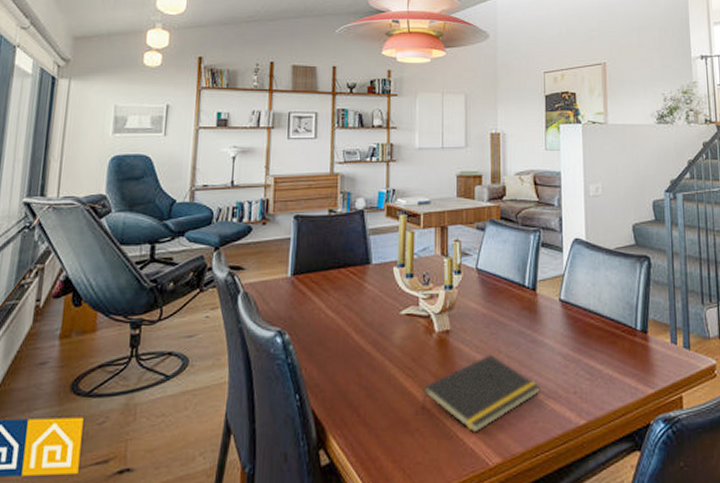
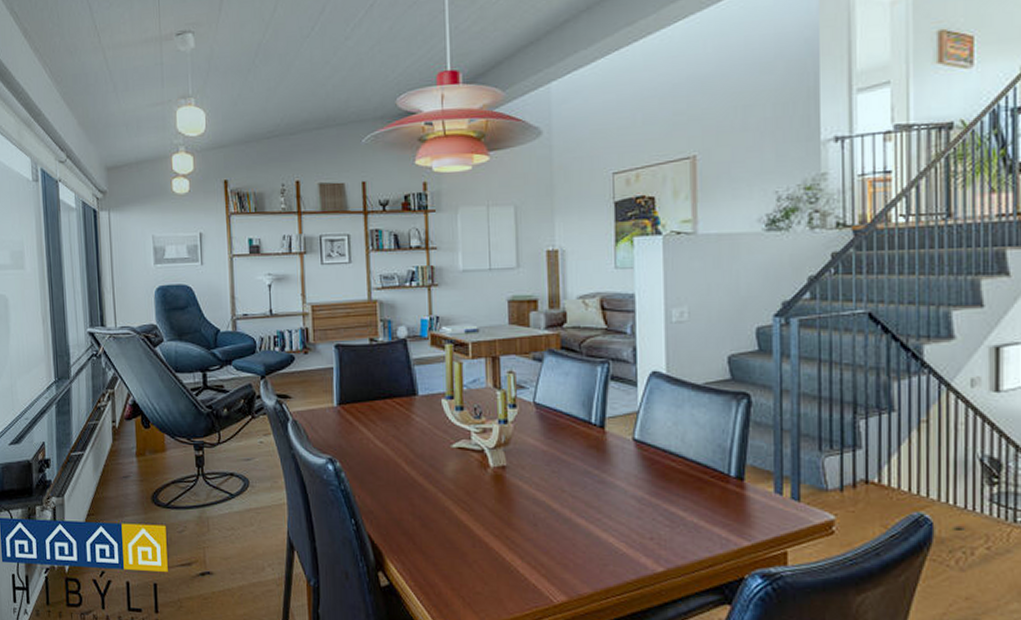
notepad: present [421,354,540,433] -> none [478,493,610,570]

